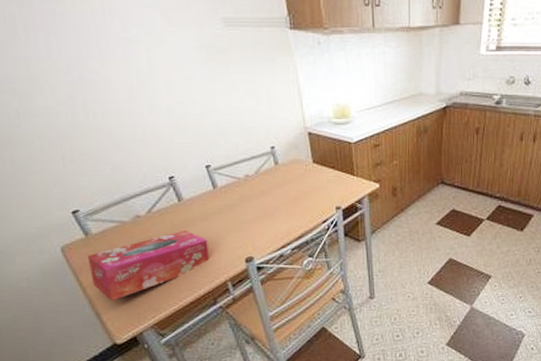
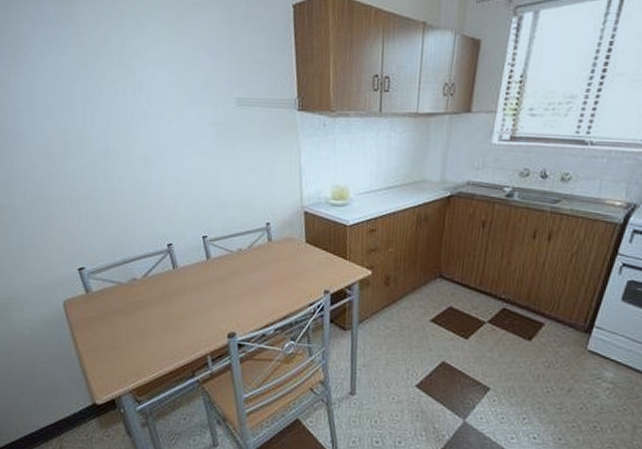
tissue box: present [88,230,209,301] -> none [84,297,194,360]

